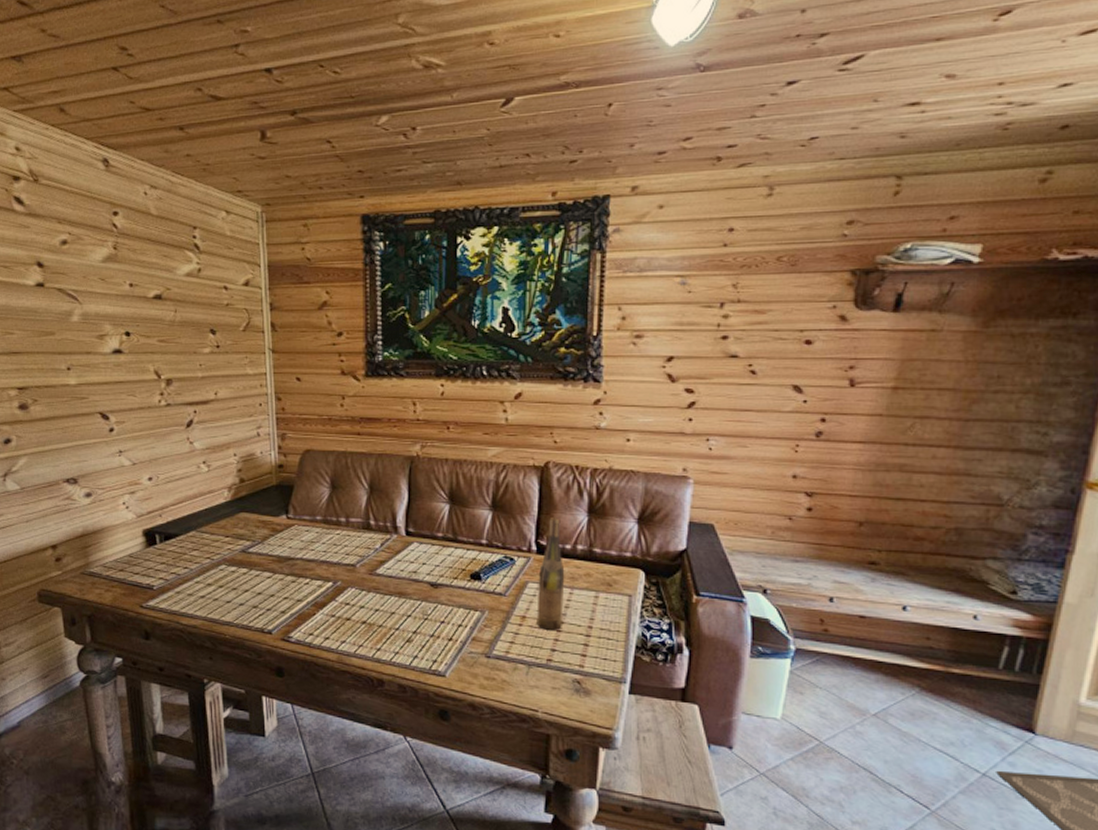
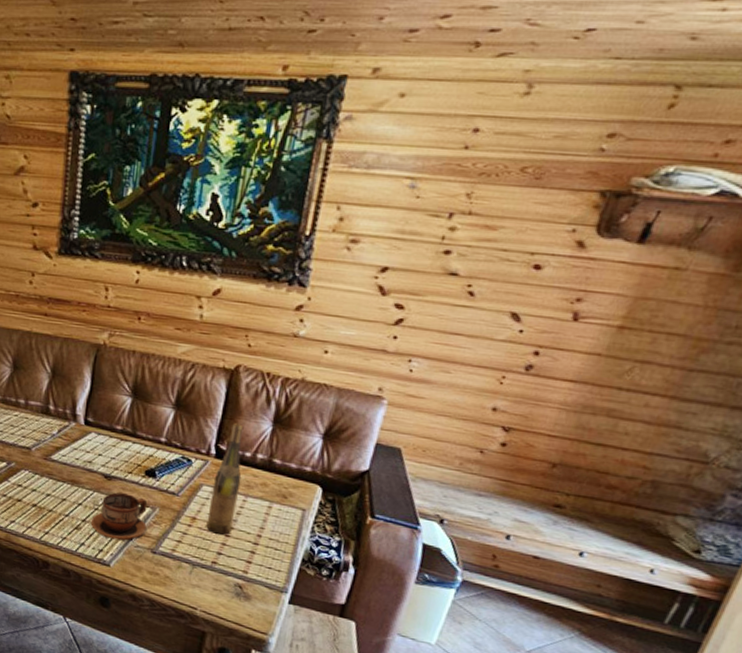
cup: none [421,600,479,648] -> present [90,492,148,541]

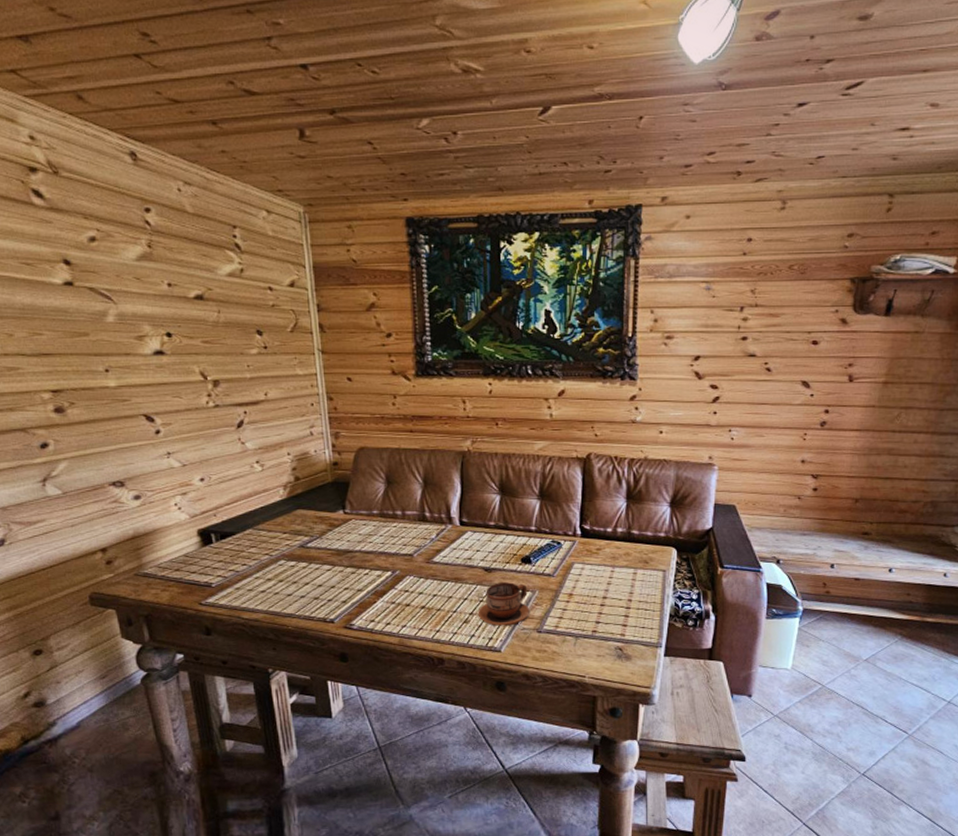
wine bottle: present [206,423,244,535] -> none [582,504,607,605]

